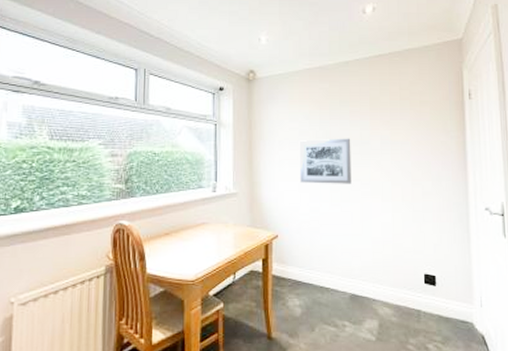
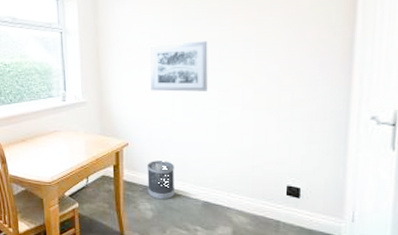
wastebasket: none [296,253,323,295] -> present [147,161,174,200]

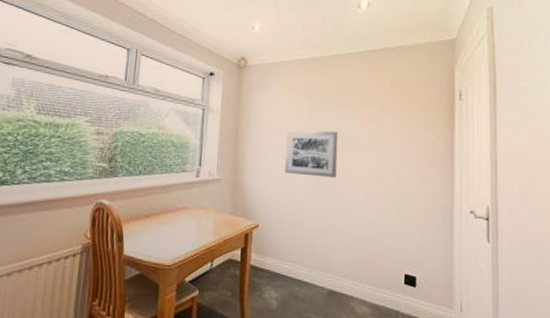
wastebasket: present [147,161,174,200] -> none [274,244,302,288]

